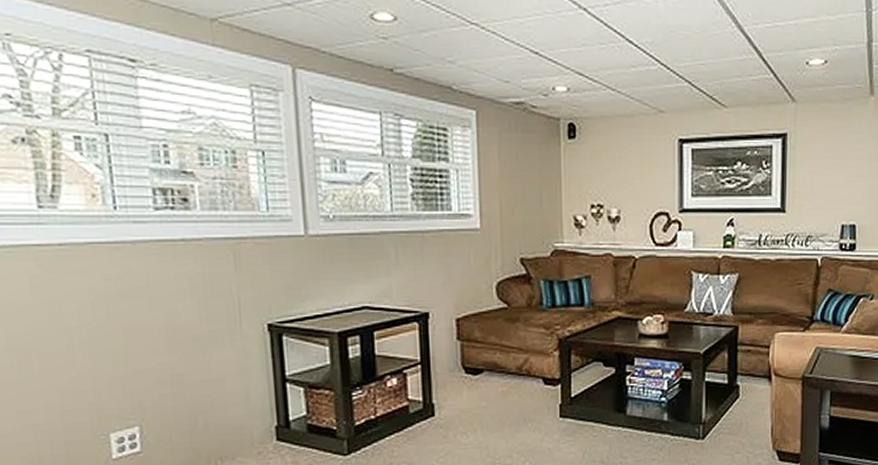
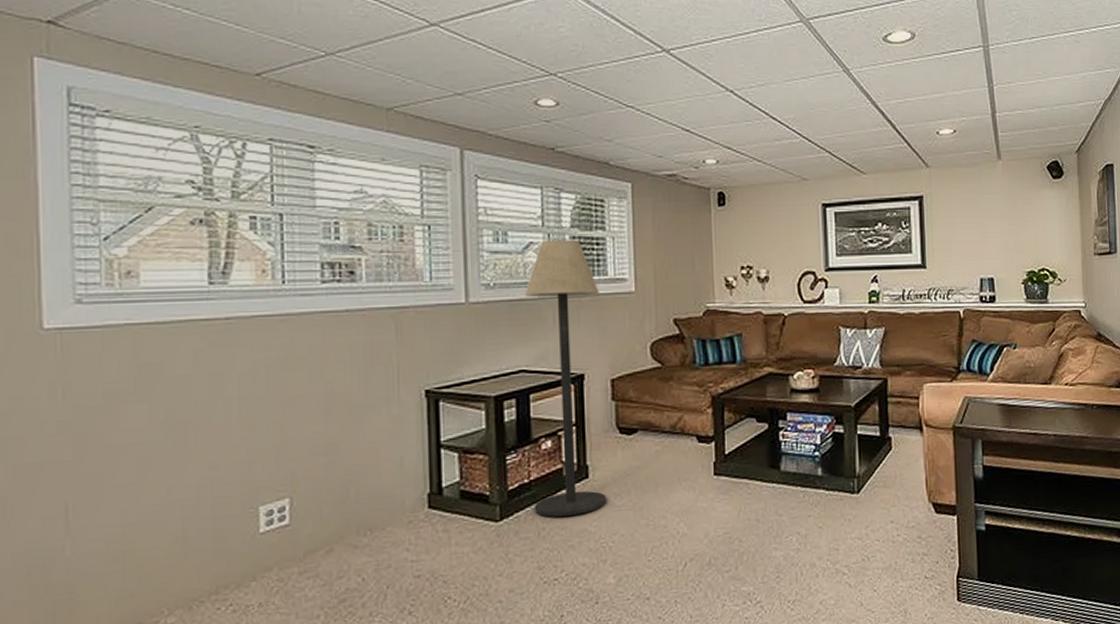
floor lamp: none [366,170,454,453] -> present [525,240,607,517]

